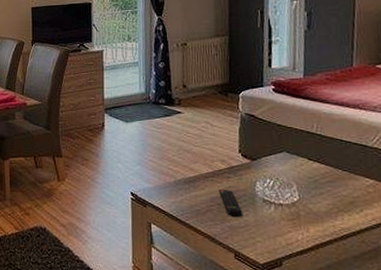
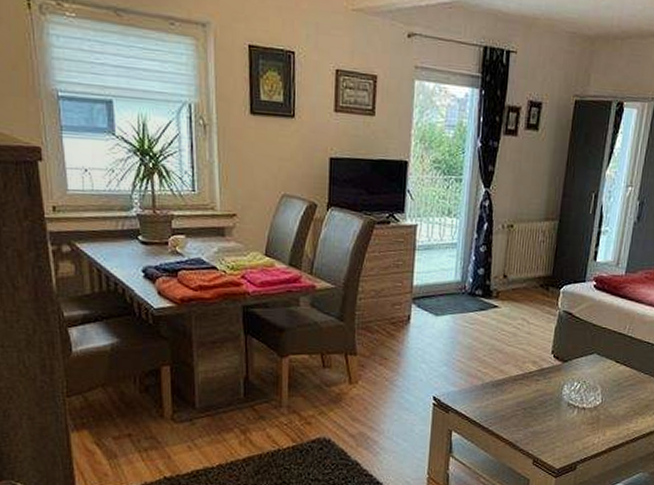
remote control: present [218,189,243,218] -> none [525,392,547,423]

